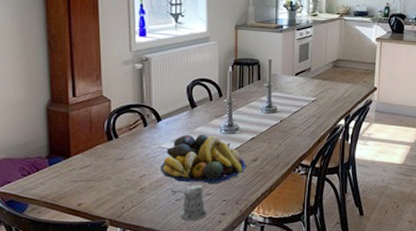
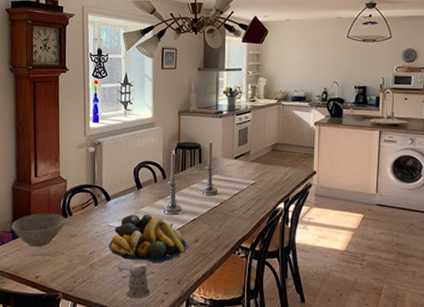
bowl: none [47,136,111,173] -> present [11,213,66,248]

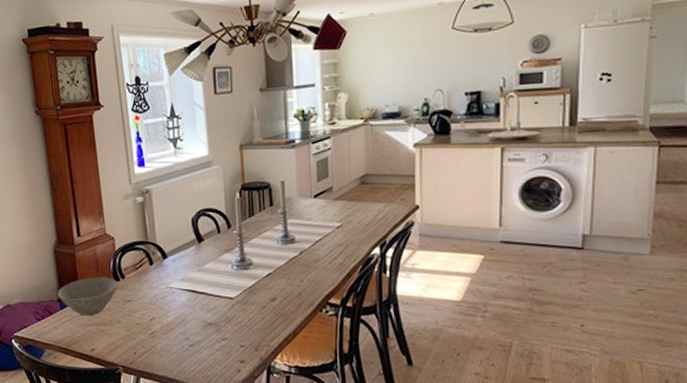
fruit bowl: present [109,214,187,264] -> none [170,271,263,328]
pepper shaker: present [117,264,151,299] -> none [183,330,224,369]

